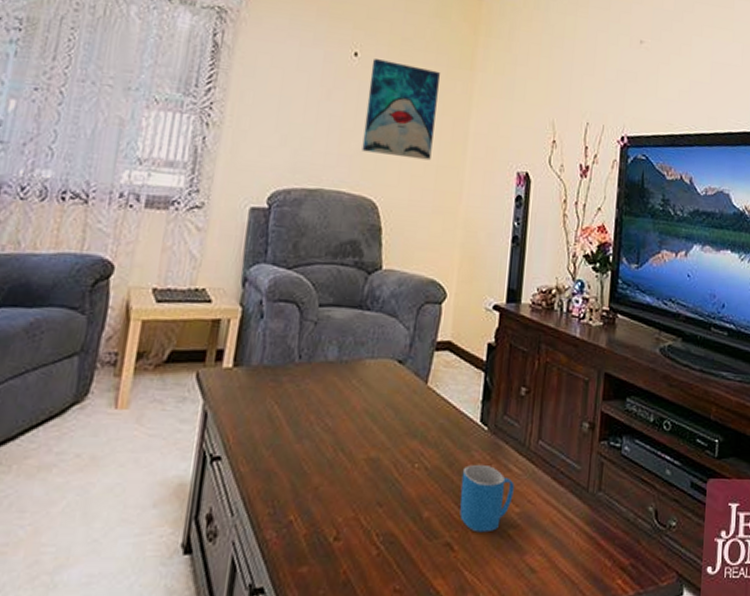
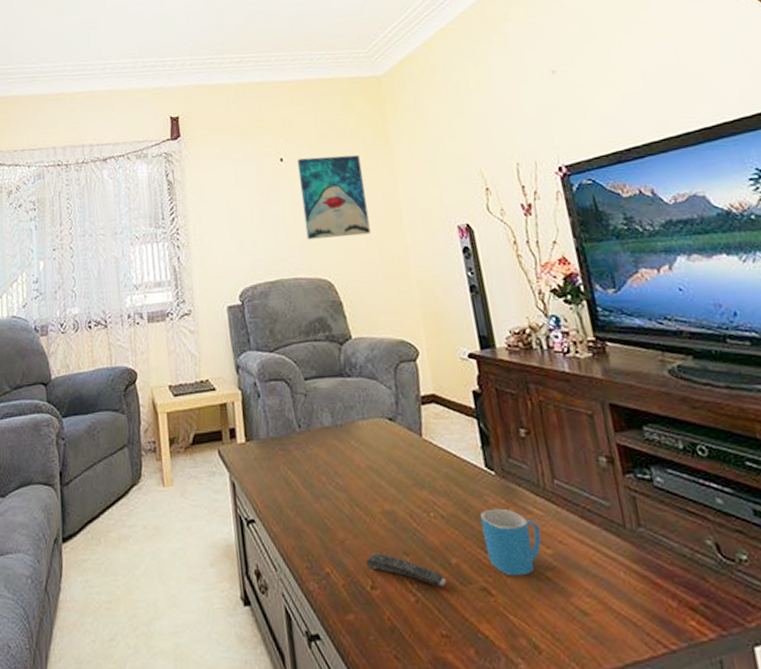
remote control: none [335,501,414,541] -> present [366,552,447,587]

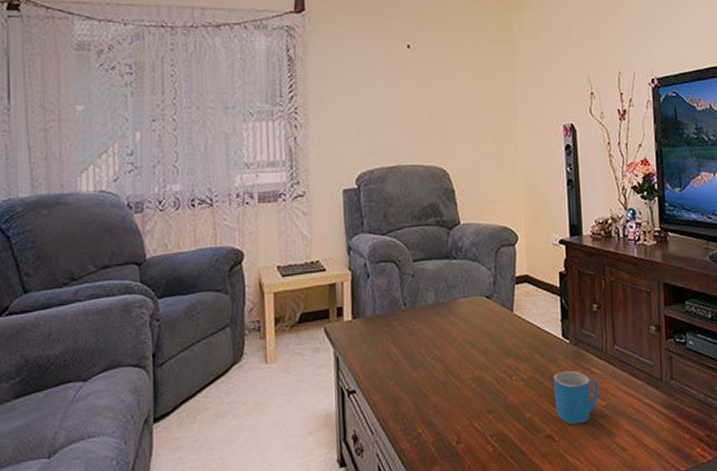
wall art: present [296,154,371,240] -> none [423,47,487,128]
remote control: present [366,552,447,587] -> none [454,412,520,438]

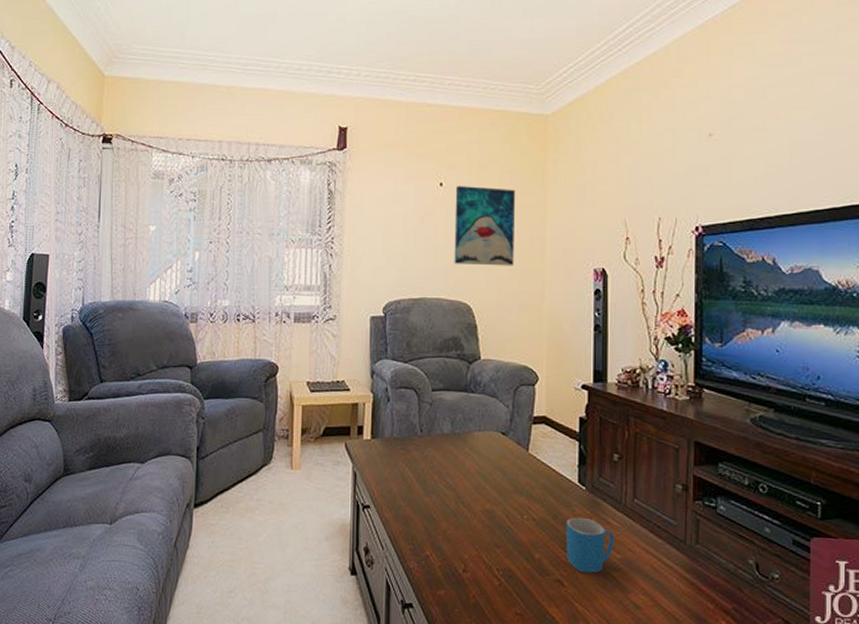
wall art: none [423,47,487,128] -> present [454,186,515,266]

